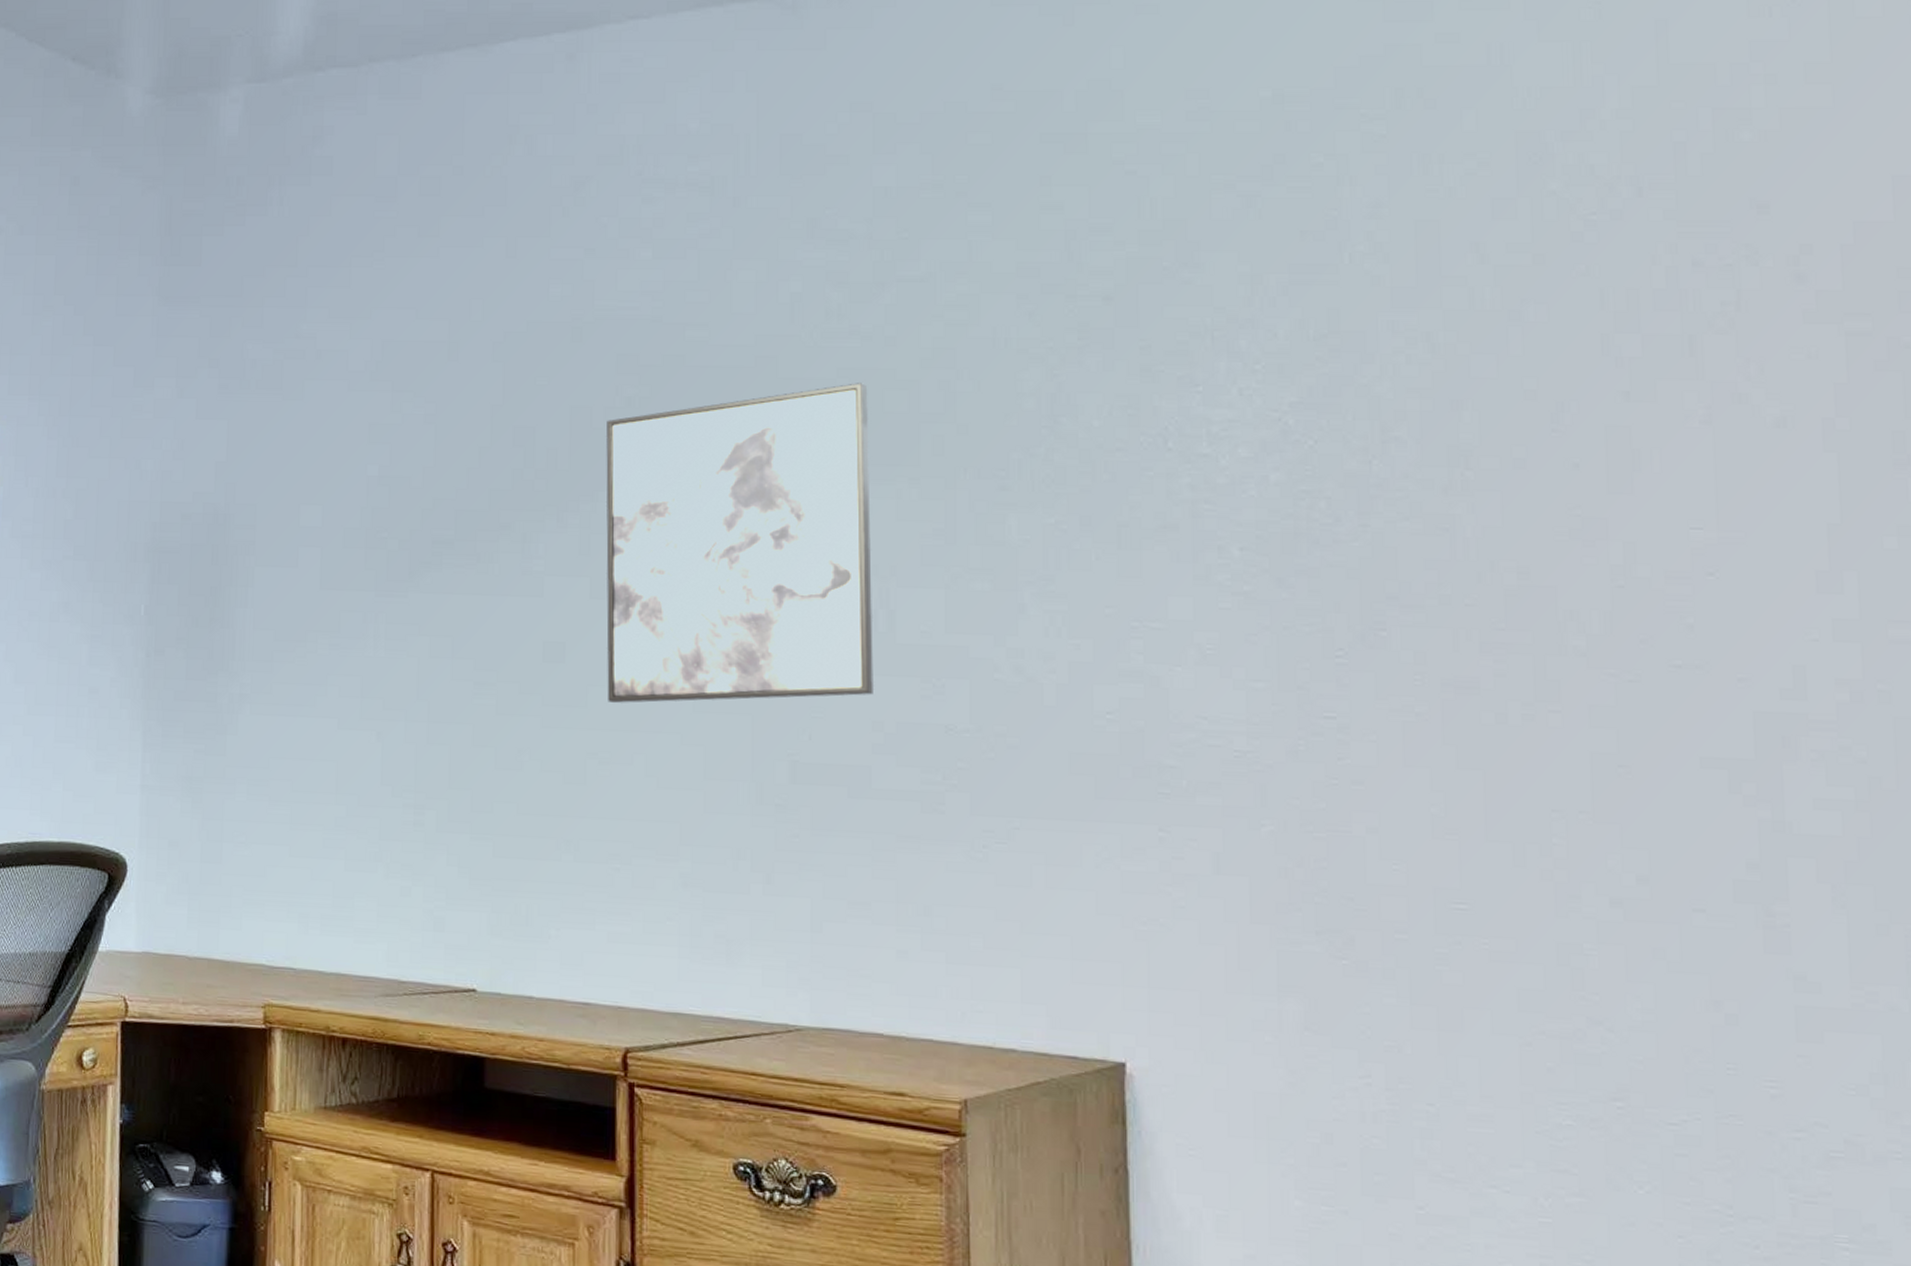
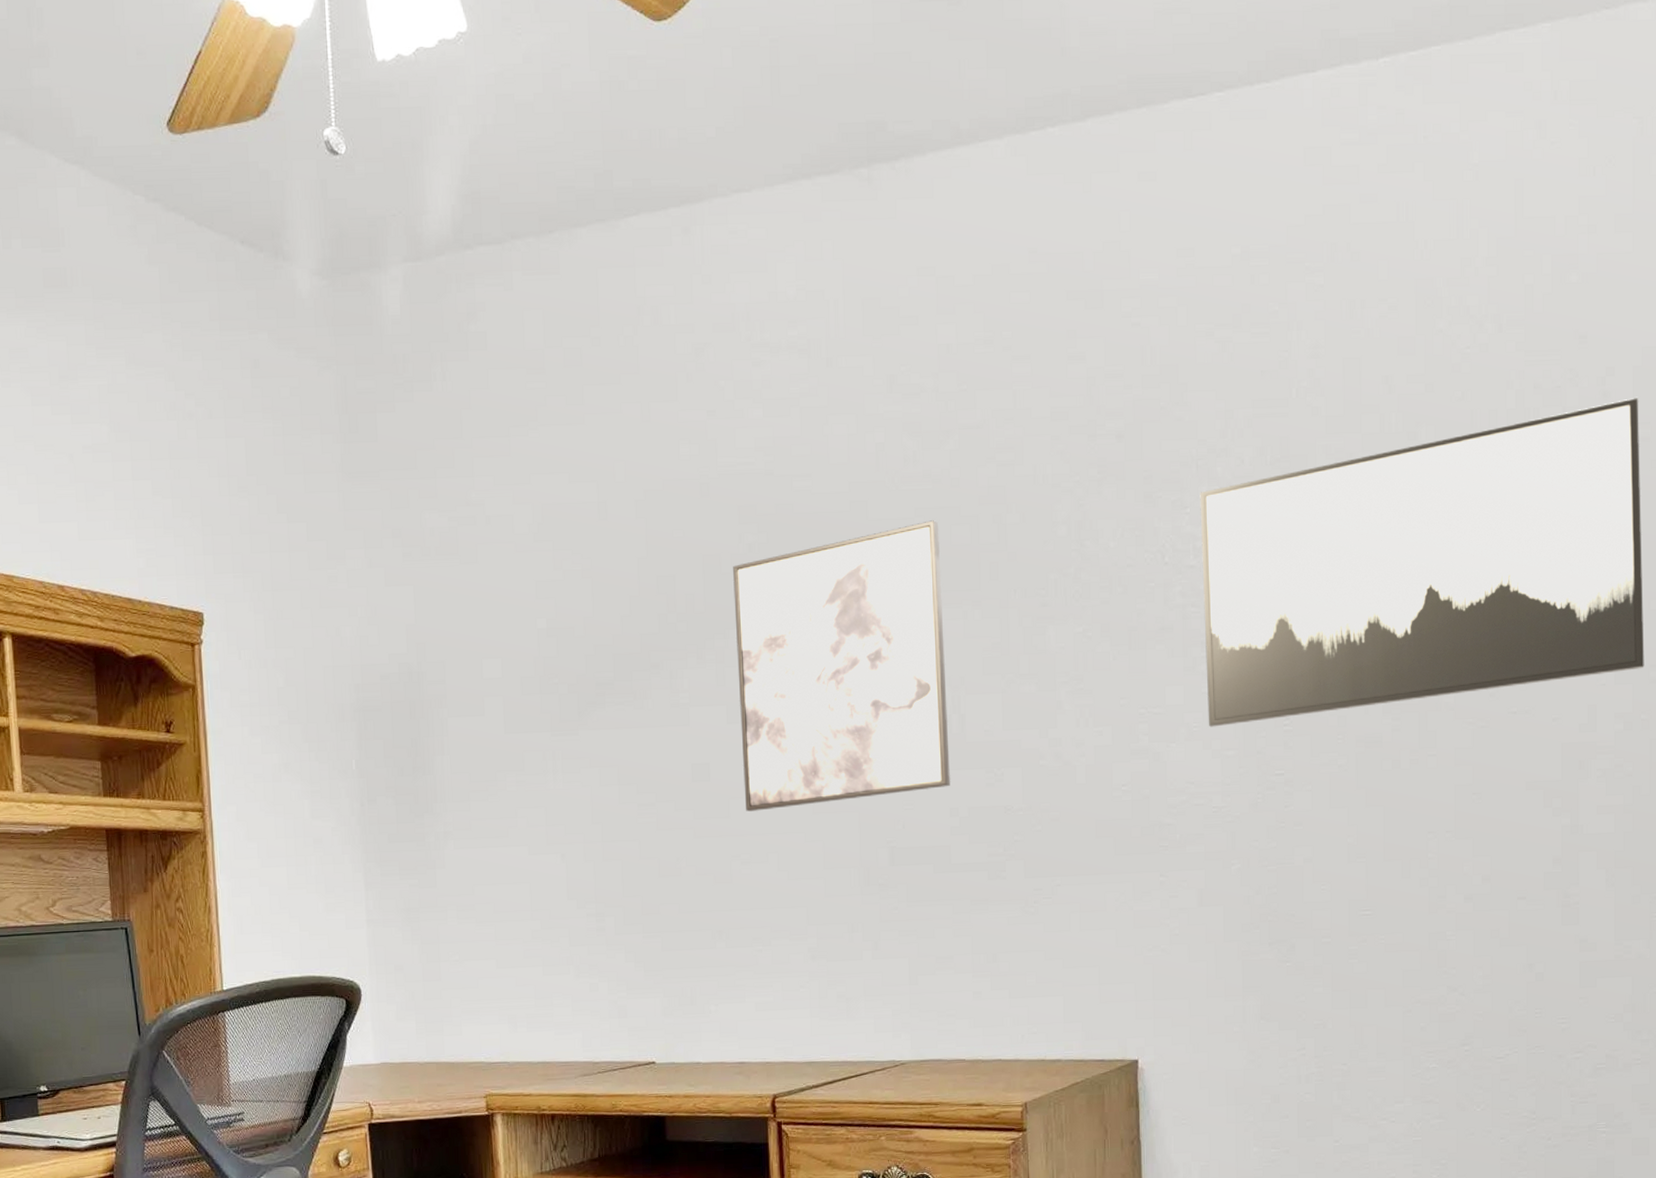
wall art: none [1216,283,1879,652] -> present [1200,398,1645,727]

